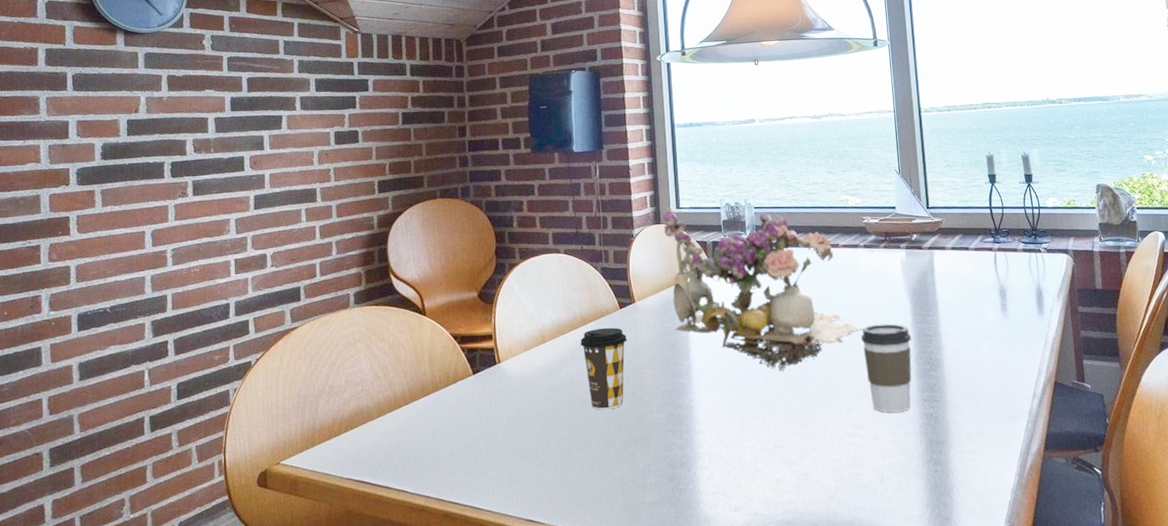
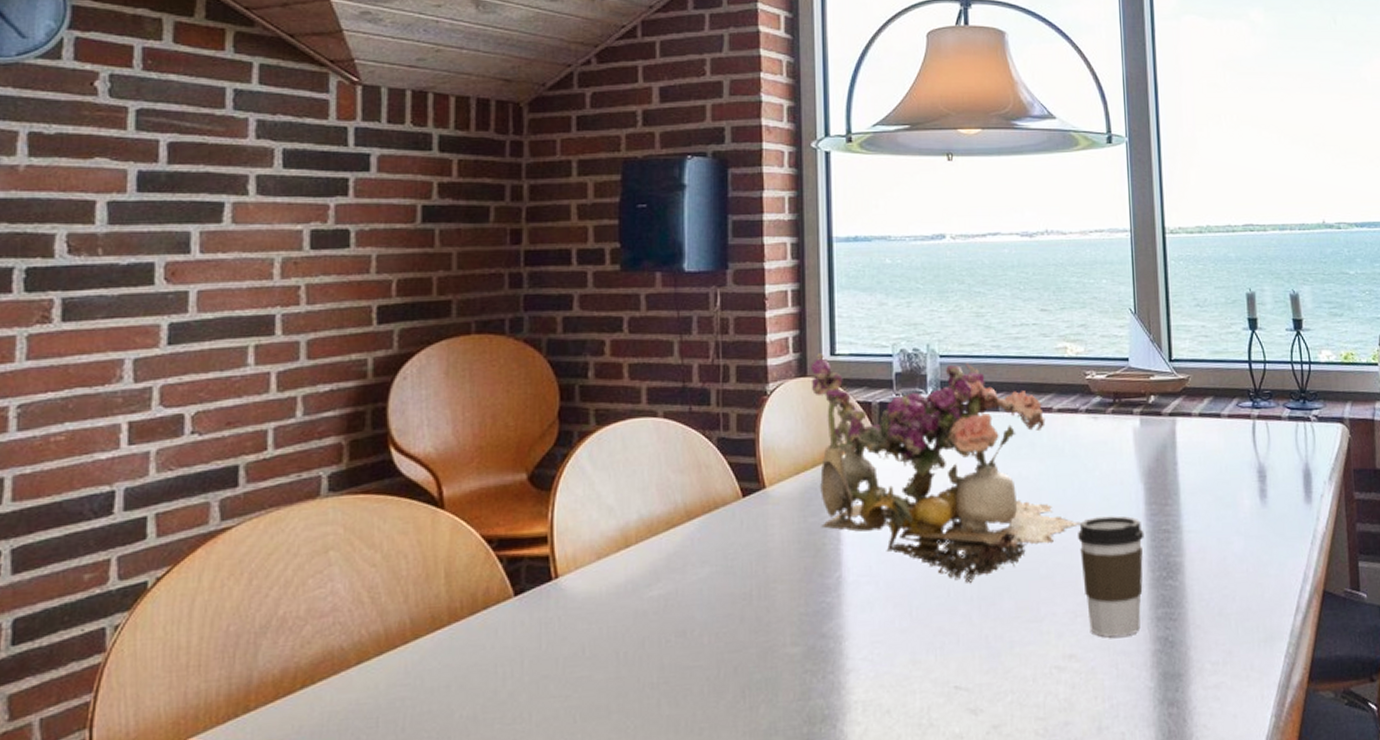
coffee cup: present [580,327,627,410] -> none [681,524,751,644]

